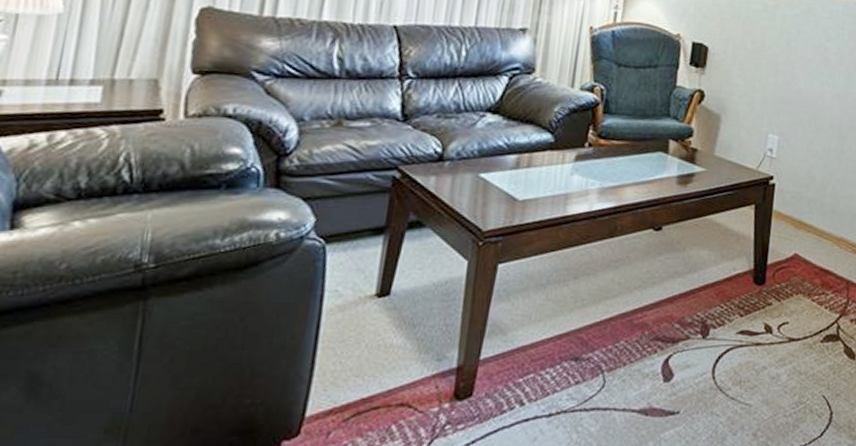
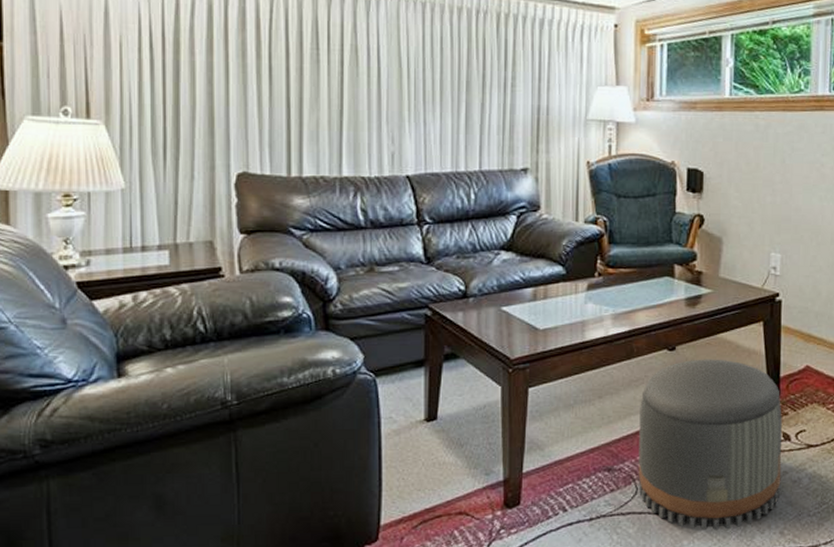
pouf: none [606,241,766,430] -> present [638,359,782,530]

